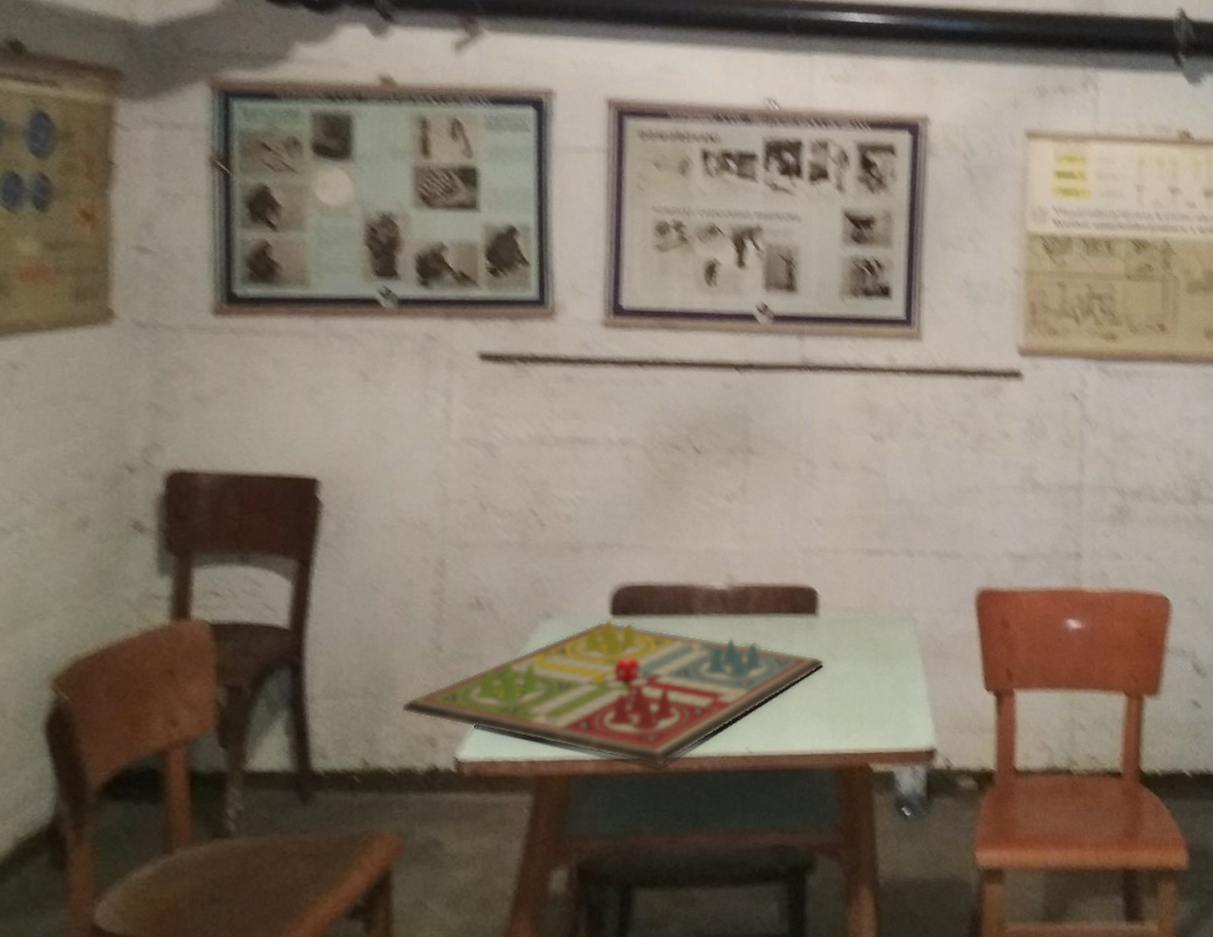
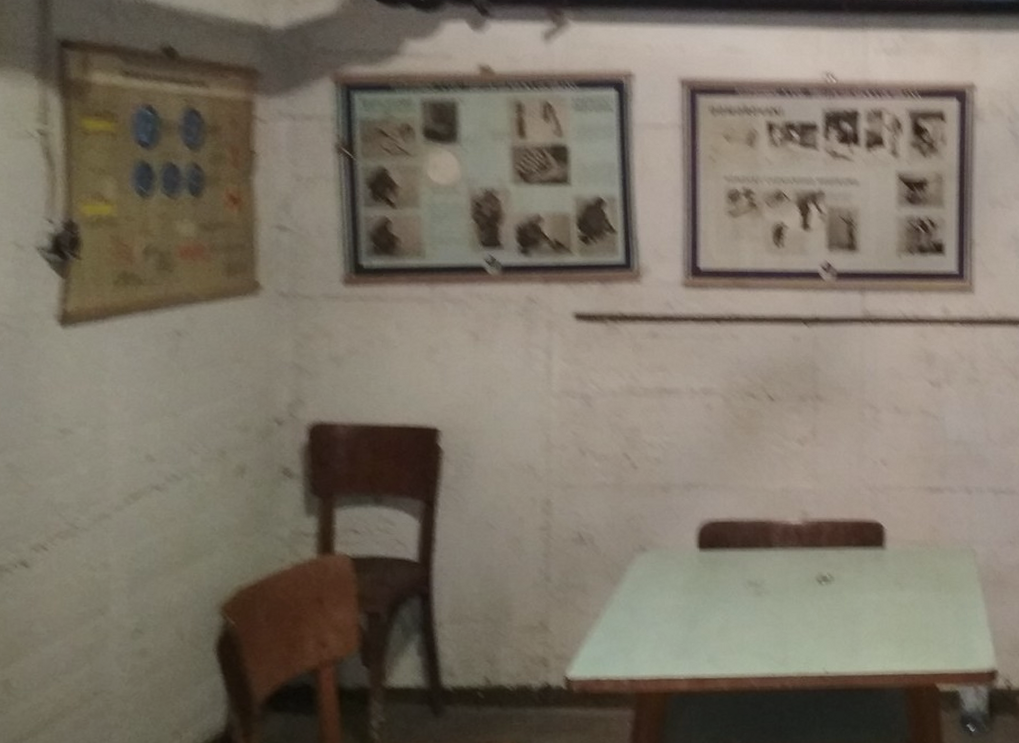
gameboard: present [401,618,823,766] -> none [517,551,891,685]

